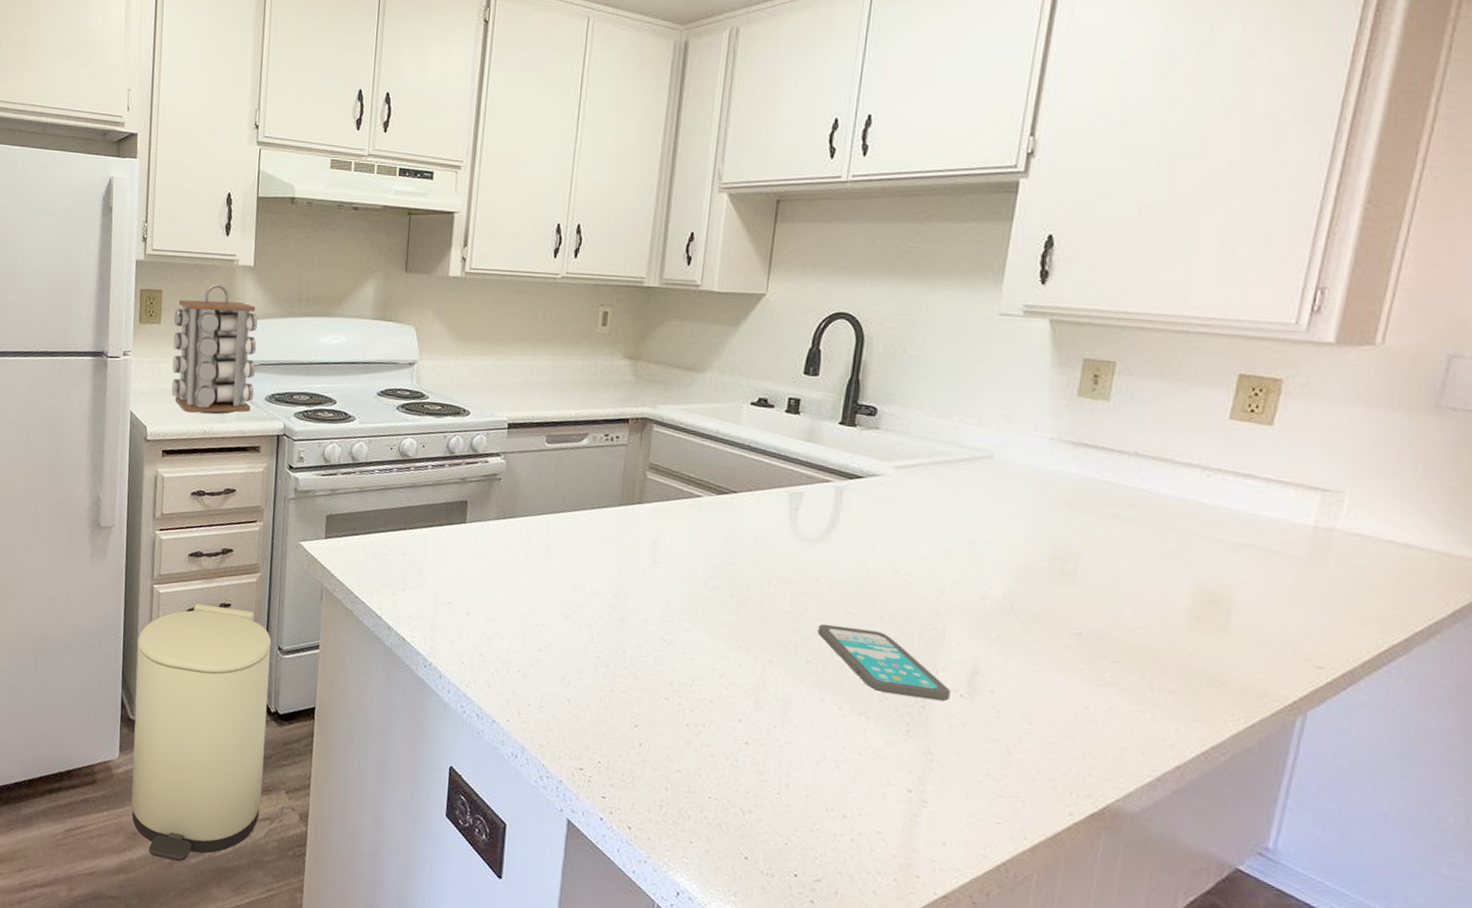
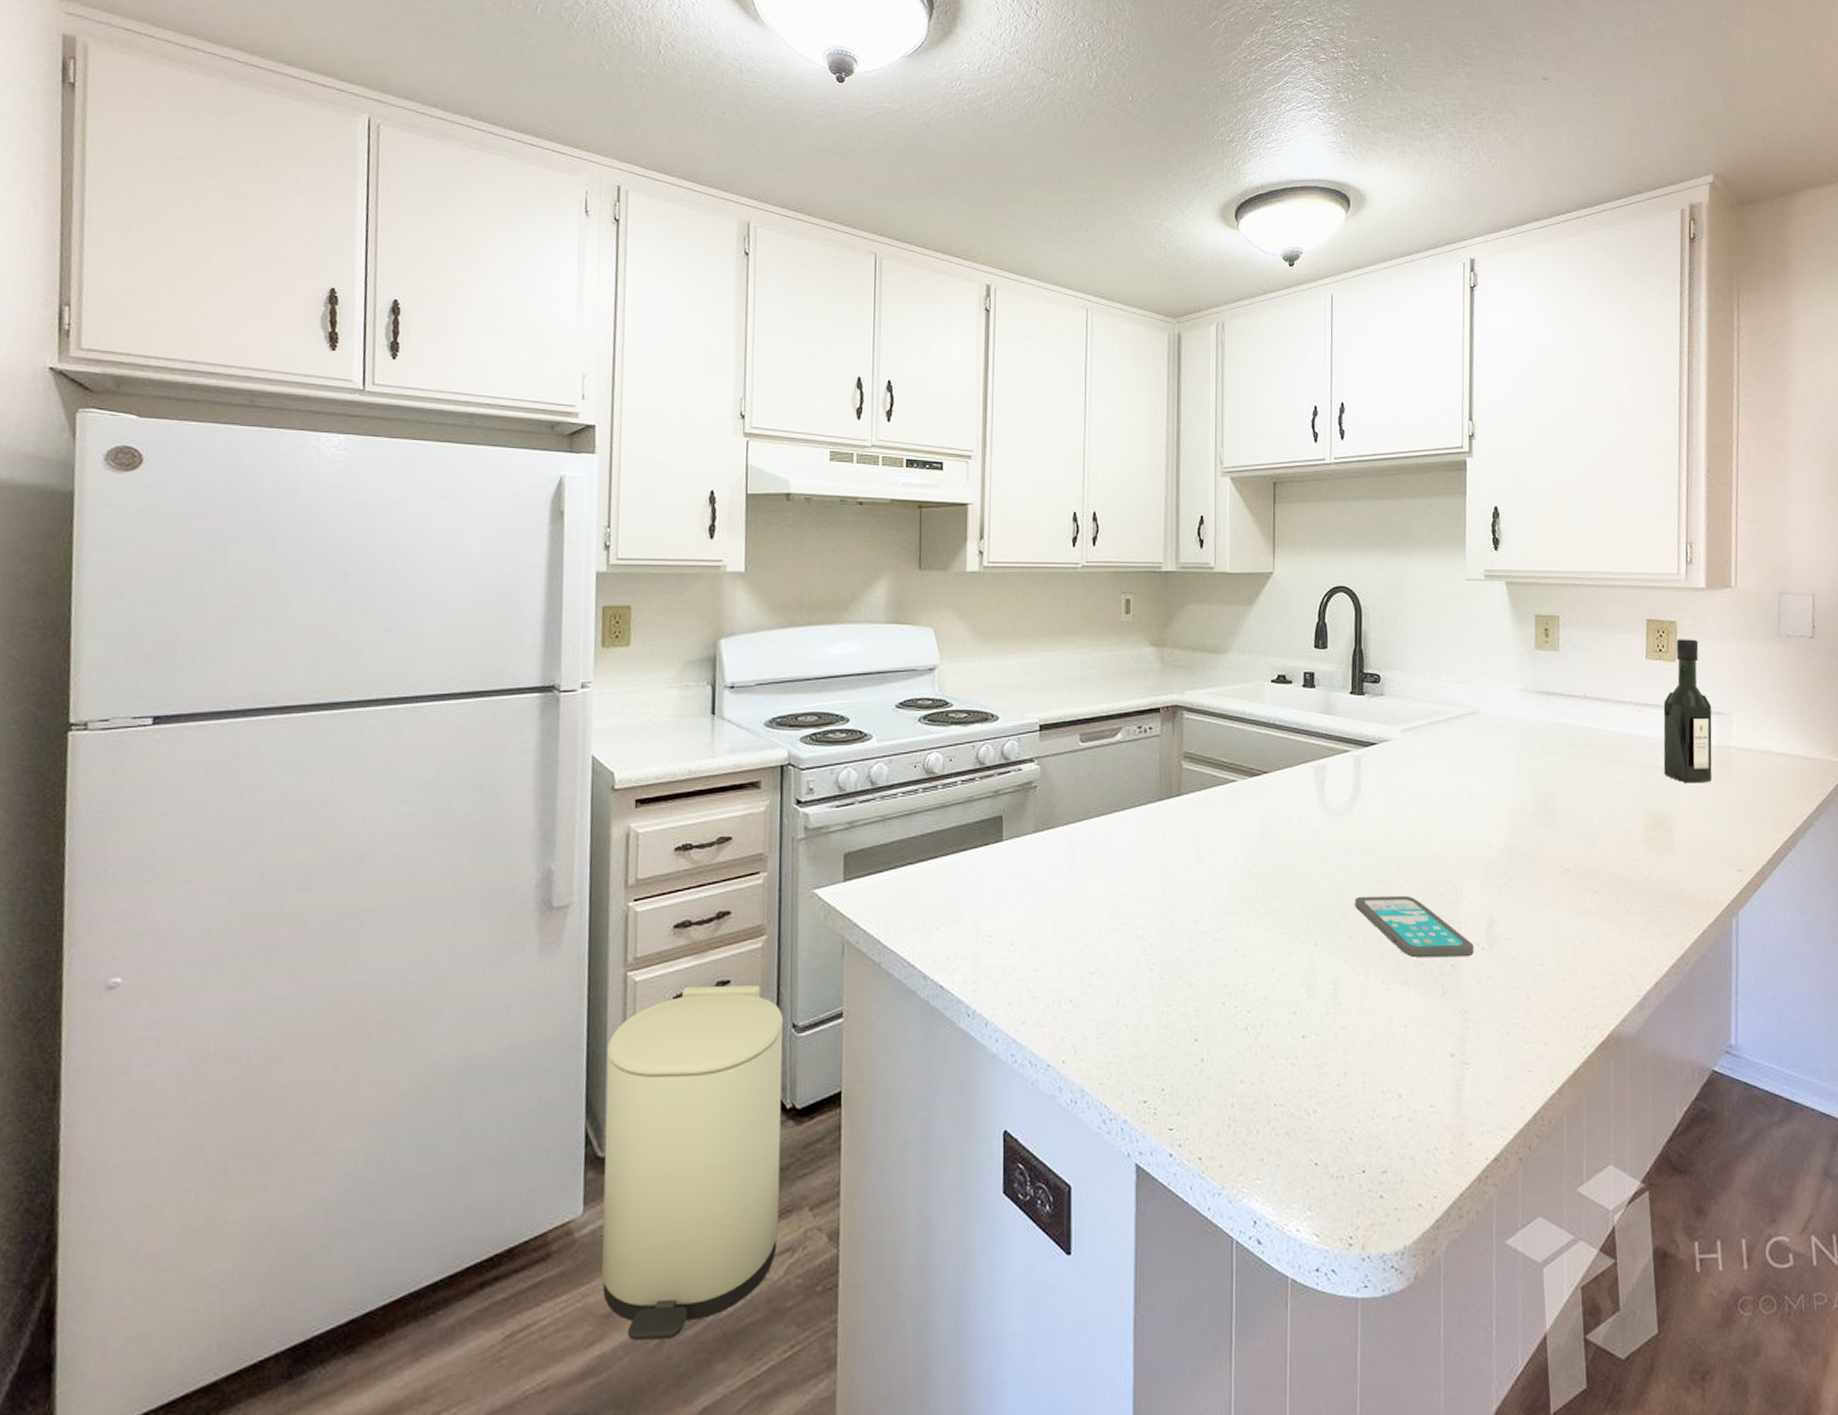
spice rack: present [171,283,258,415] -> none [646,594,752,751]
bottle: none [1231,400,1316,566] -> present [1663,639,1712,783]

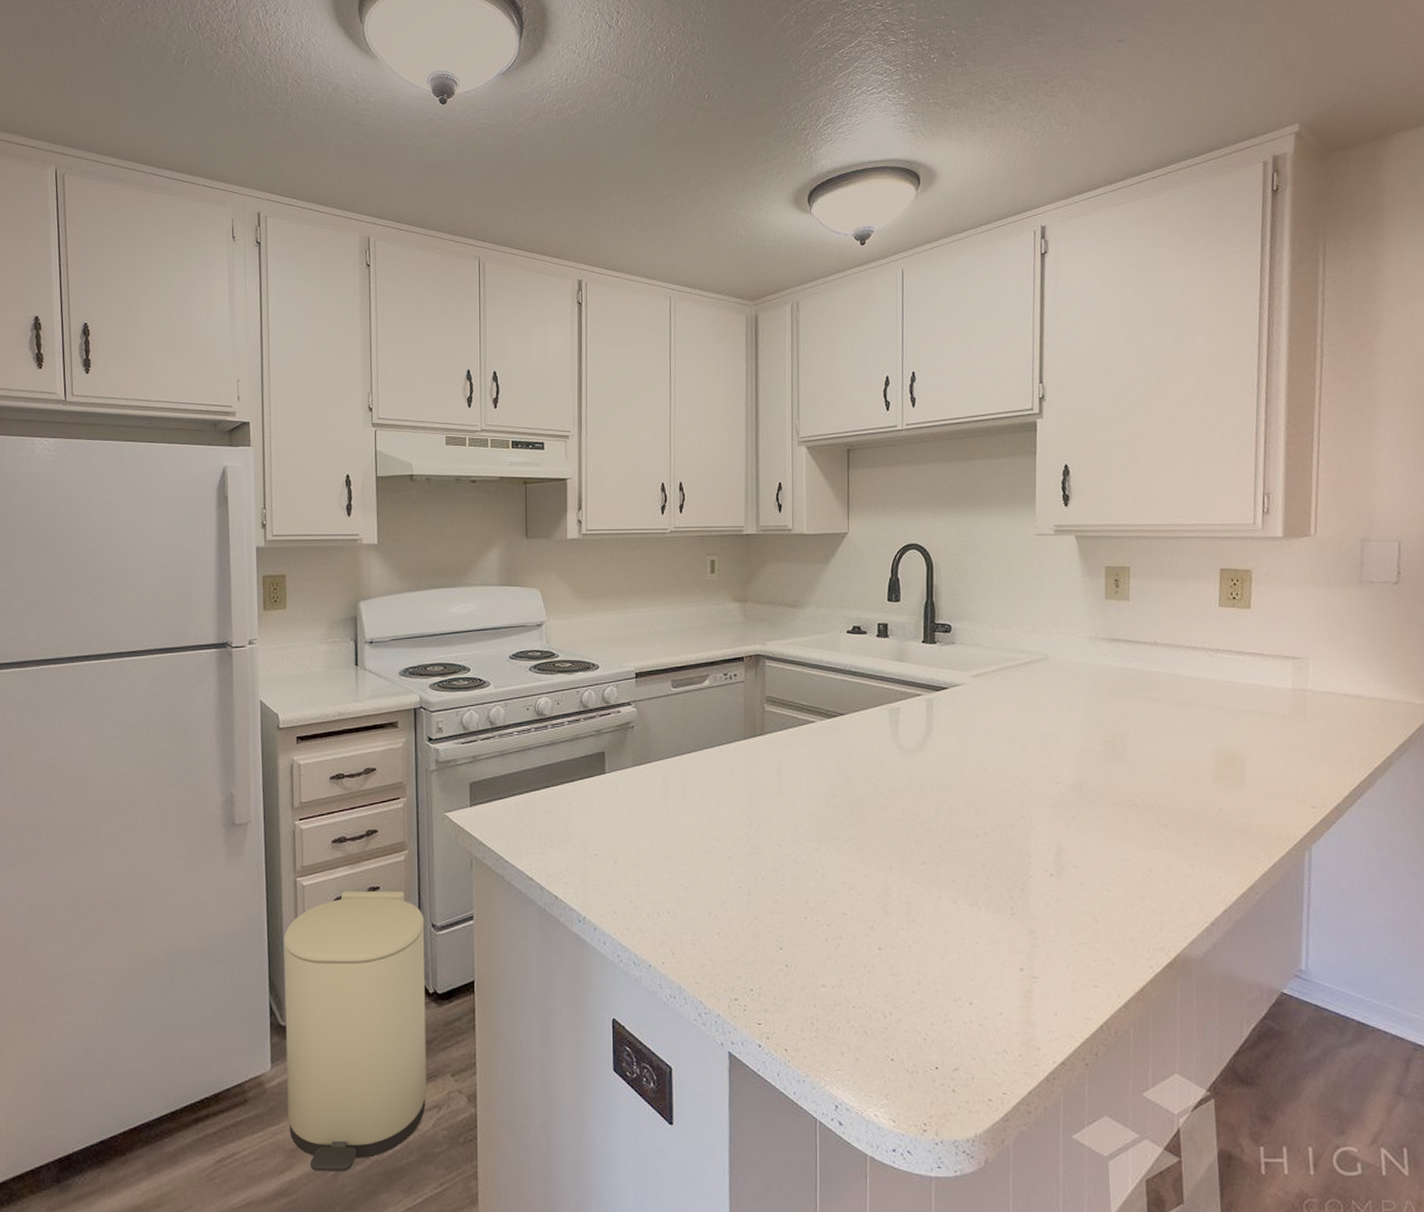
smartphone: present [1355,895,1474,957] -> none [927,825,1042,881]
bottle: present [1663,639,1712,783] -> none [1235,587,1288,724]

